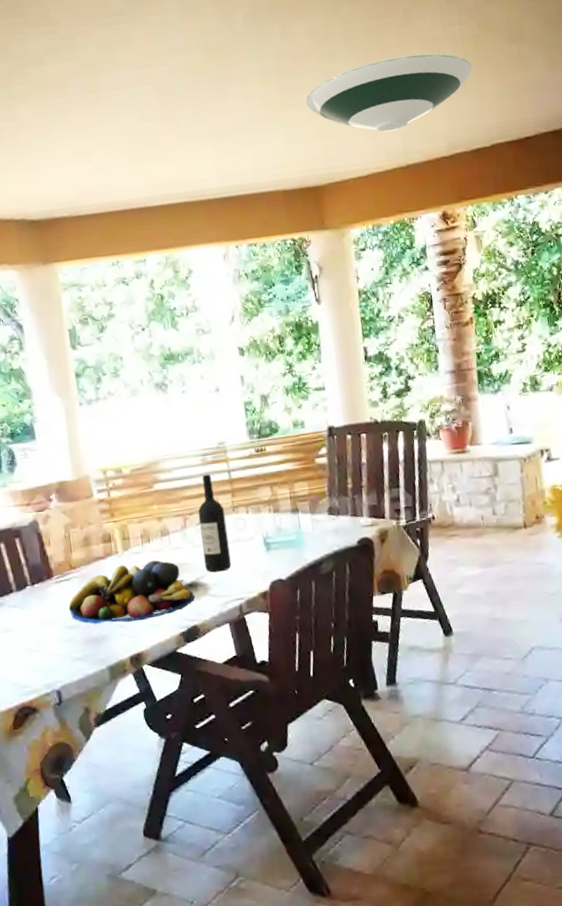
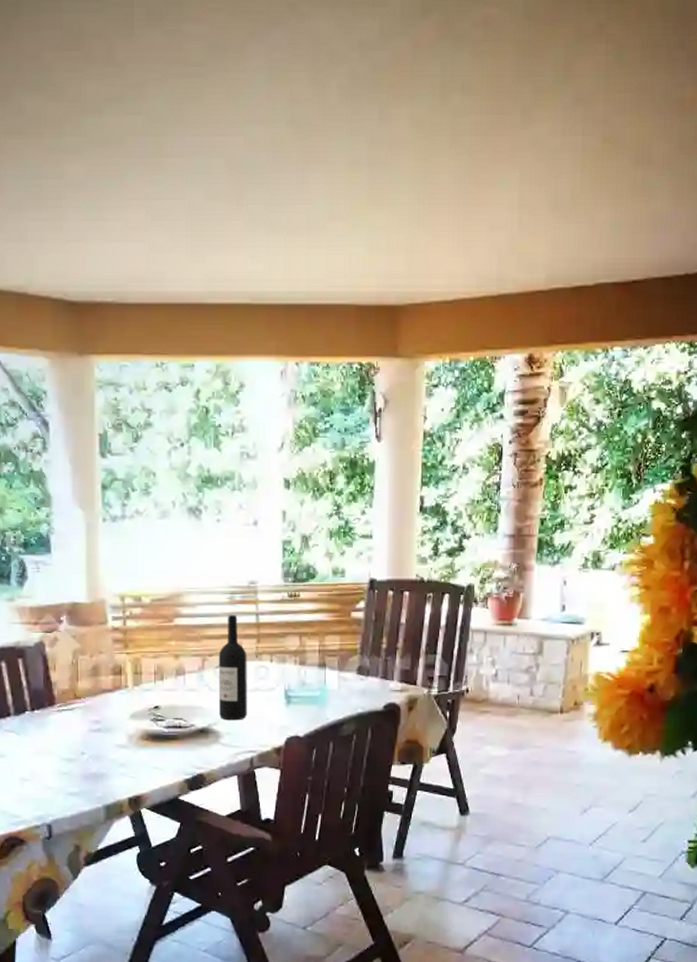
fruit bowl: present [68,560,195,624] -> none [68,700,205,762]
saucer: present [306,53,473,133] -> none [396,164,589,253]

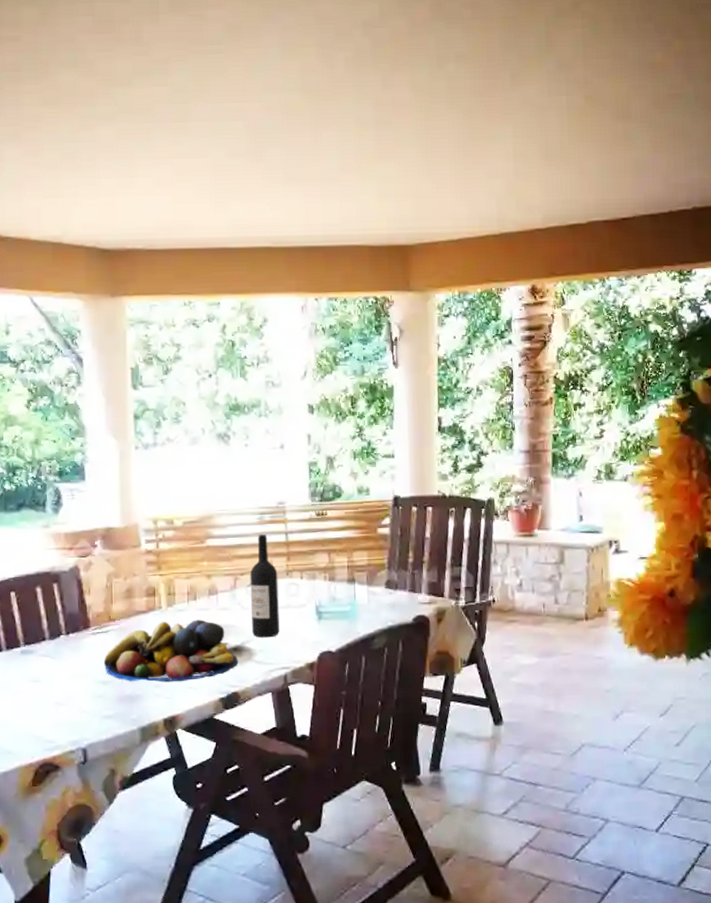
fruit bowl: none [68,700,205,762] -> present [103,619,239,683]

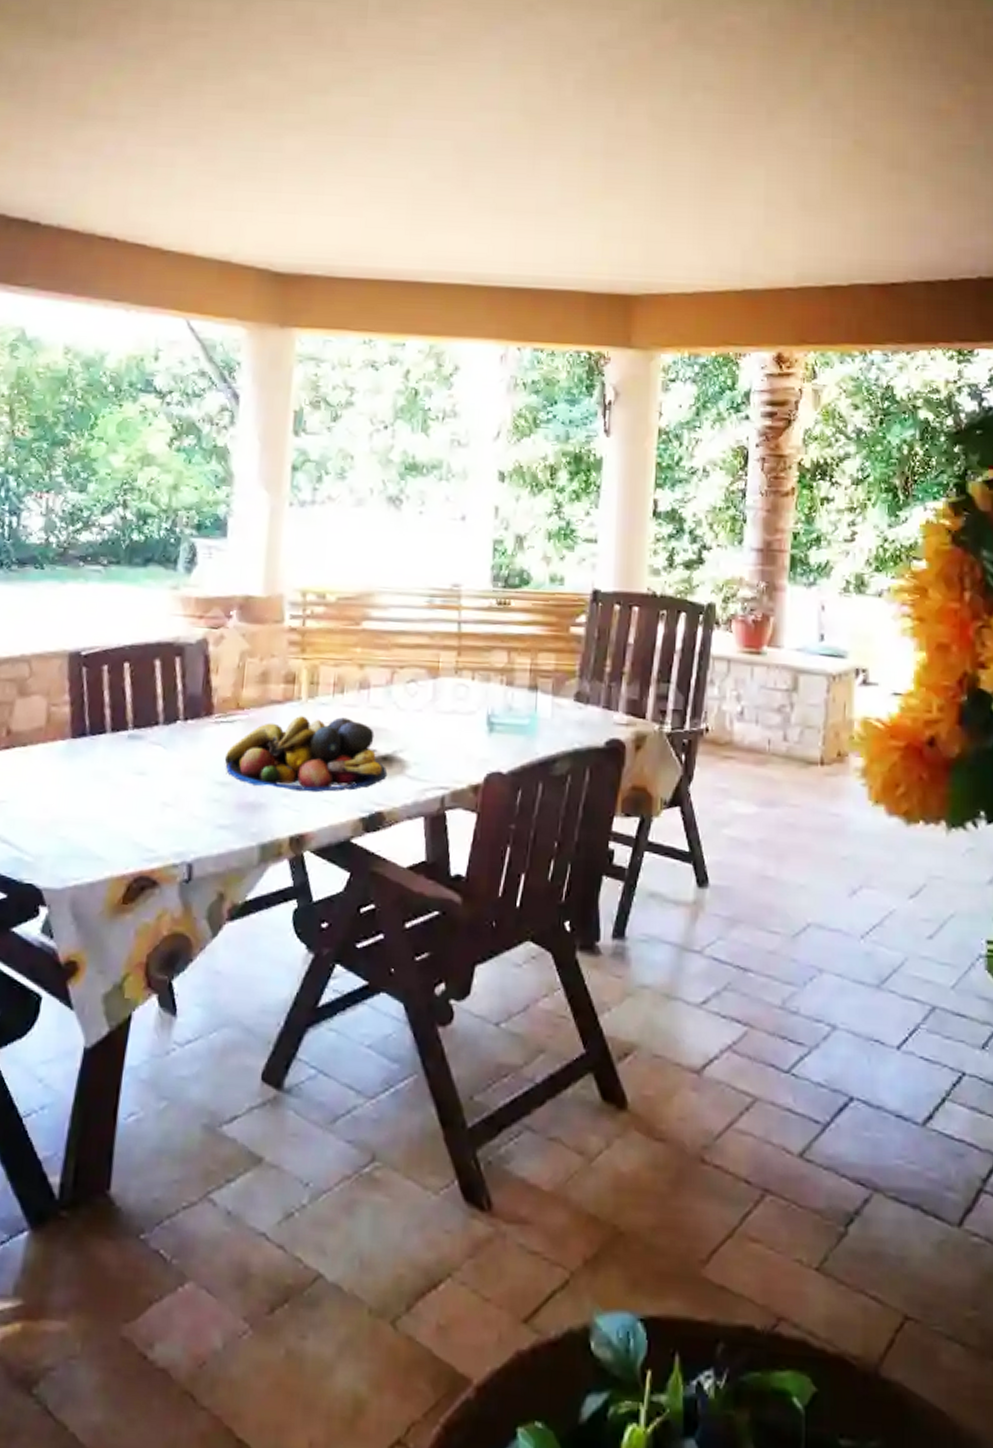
wine bottle: present [250,535,280,638] -> none [407,621,445,749]

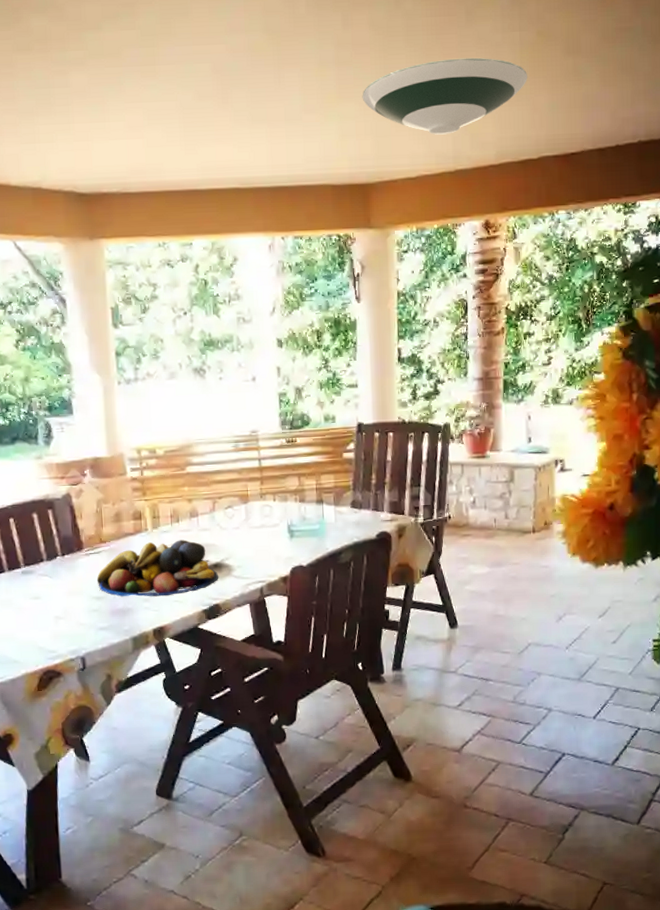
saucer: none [632,161,840,247] -> present [362,57,528,135]

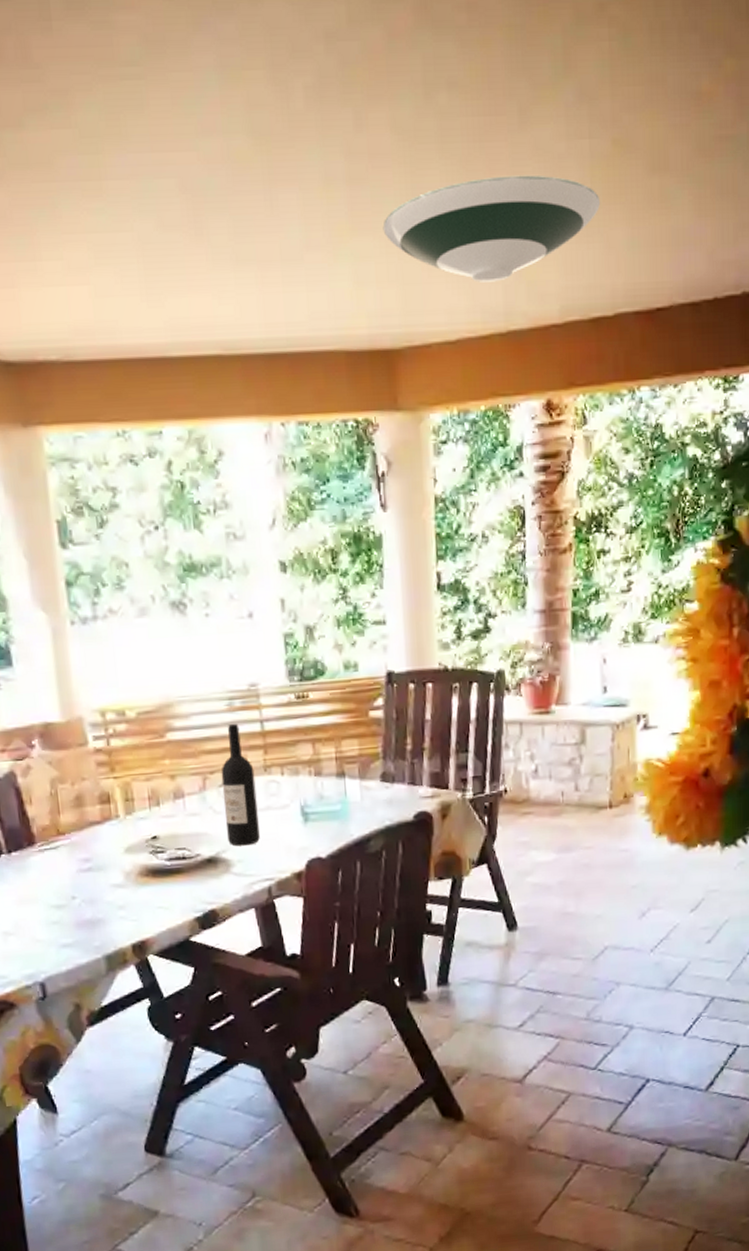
fruit bowl: present [96,540,219,597] -> none [55,828,215,904]
wine bottle: none [227,461,255,555] -> present [221,724,260,846]

